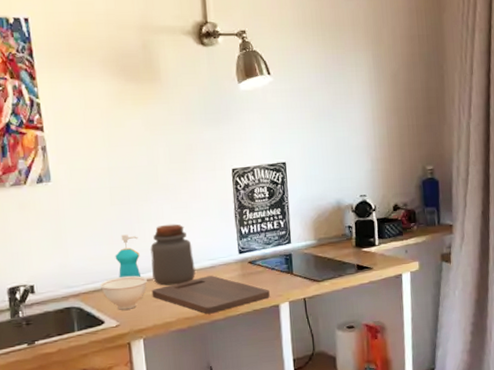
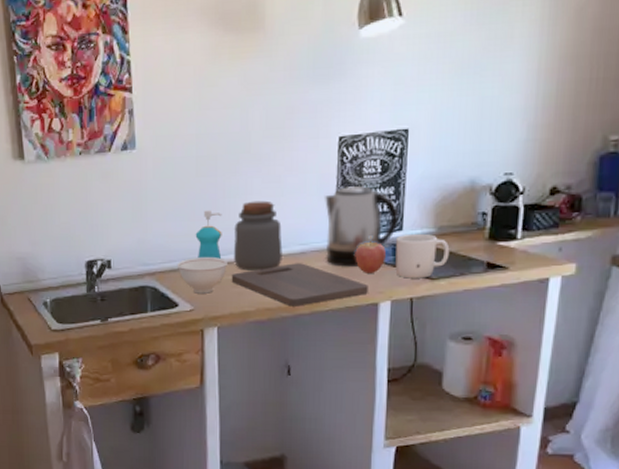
kettle: none [225,208,287,276] -> present [323,185,399,265]
fruit: none [255,249,280,281] -> present [355,236,386,273]
mug: none [287,245,329,282] -> present [395,233,450,279]

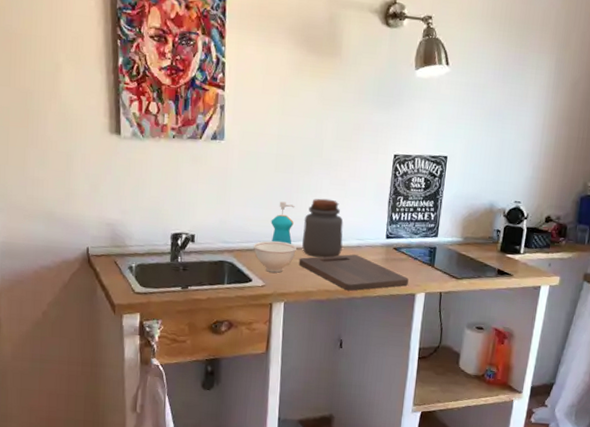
kettle: present [323,185,399,265] -> none [376,196,436,261]
fruit: present [355,236,386,273] -> none [399,238,424,269]
mug: present [395,233,450,279] -> none [430,240,472,277]

